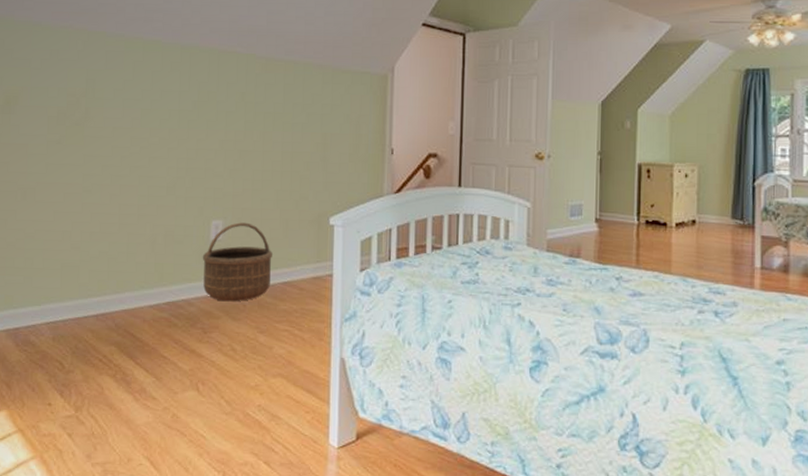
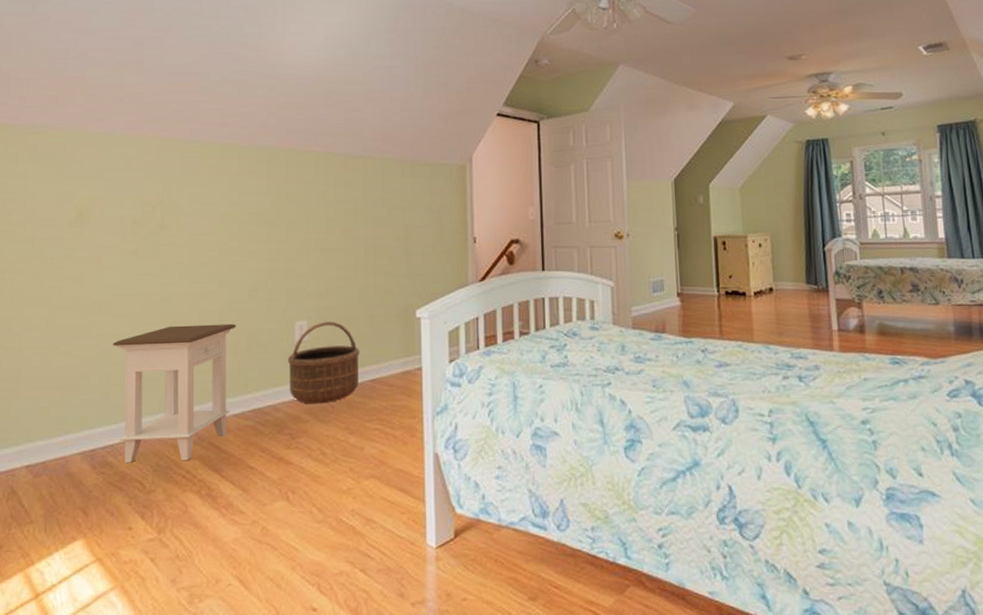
nightstand: none [37,216,155,346] -> present [113,323,237,463]

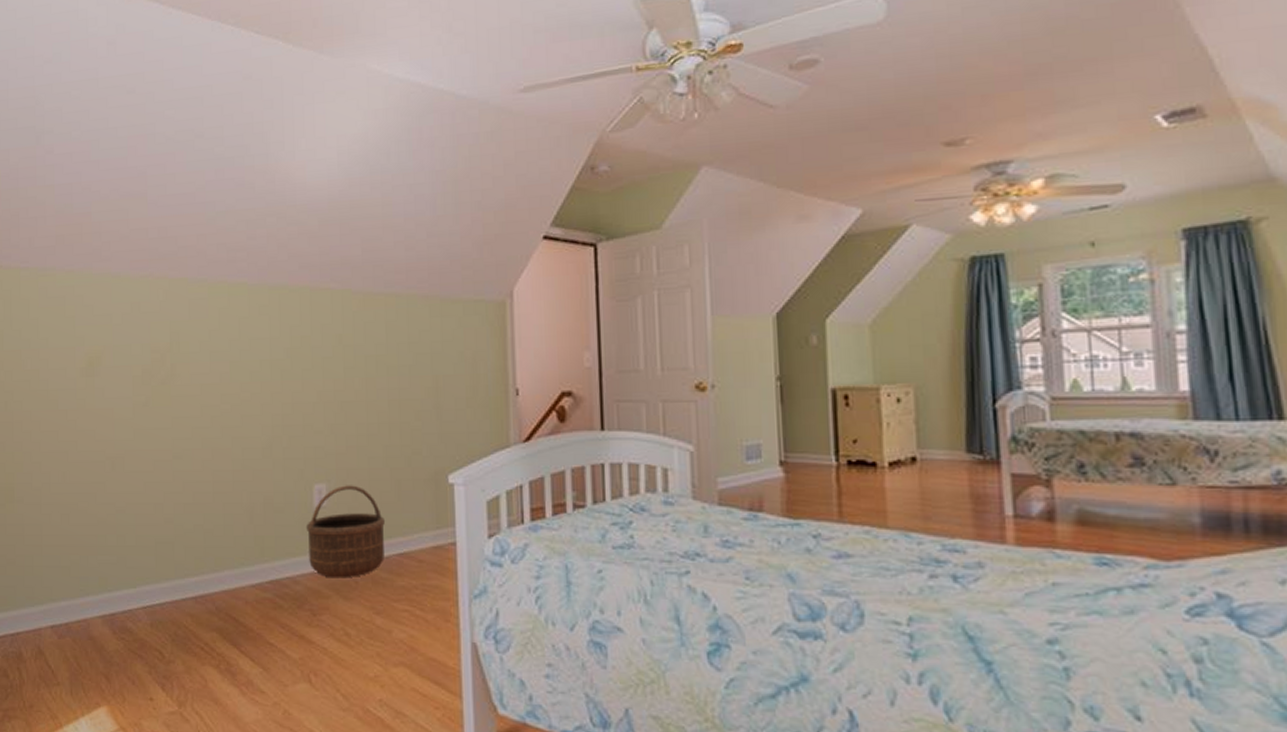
nightstand: present [113,323,237,463] -> none [127,484,251,632]

